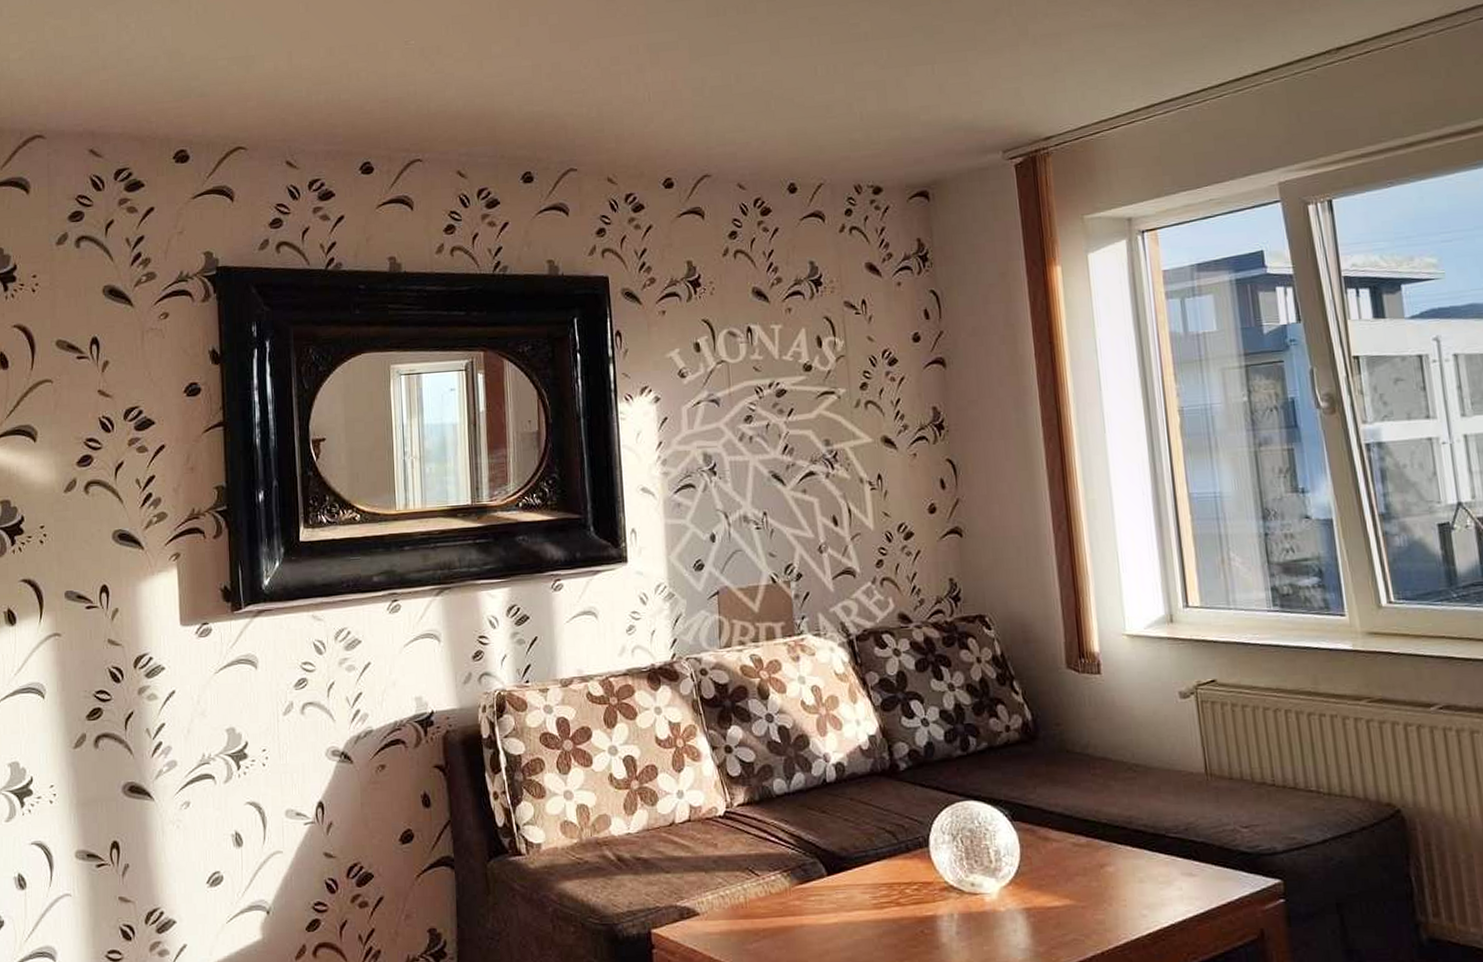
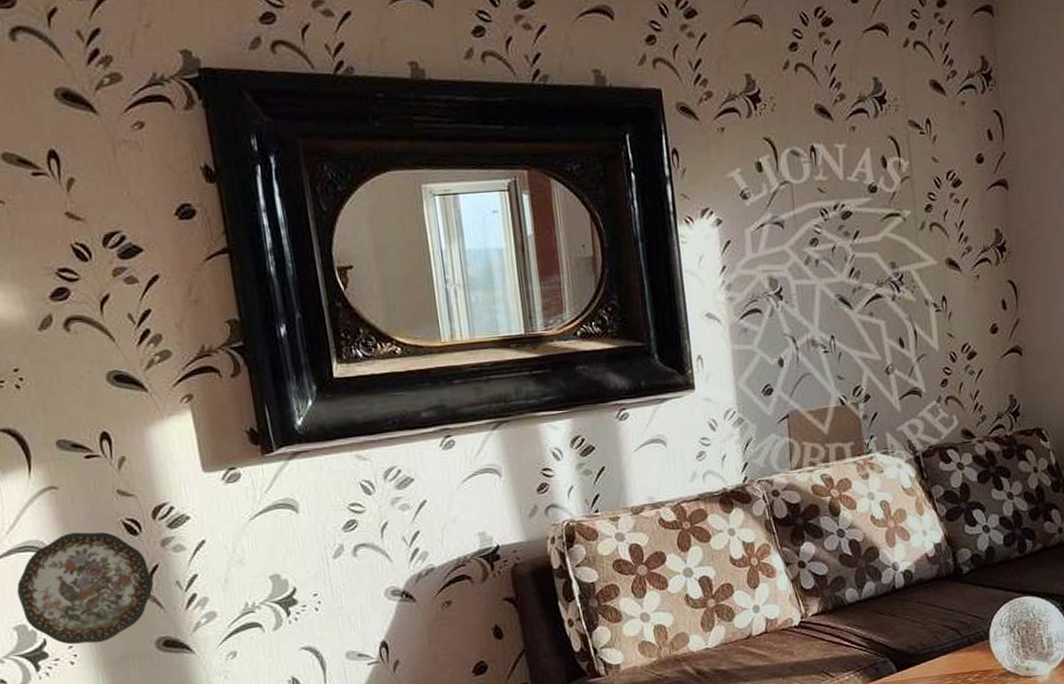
decorative plate: none [15,677,128,784] -> present [16,532,154,645]

